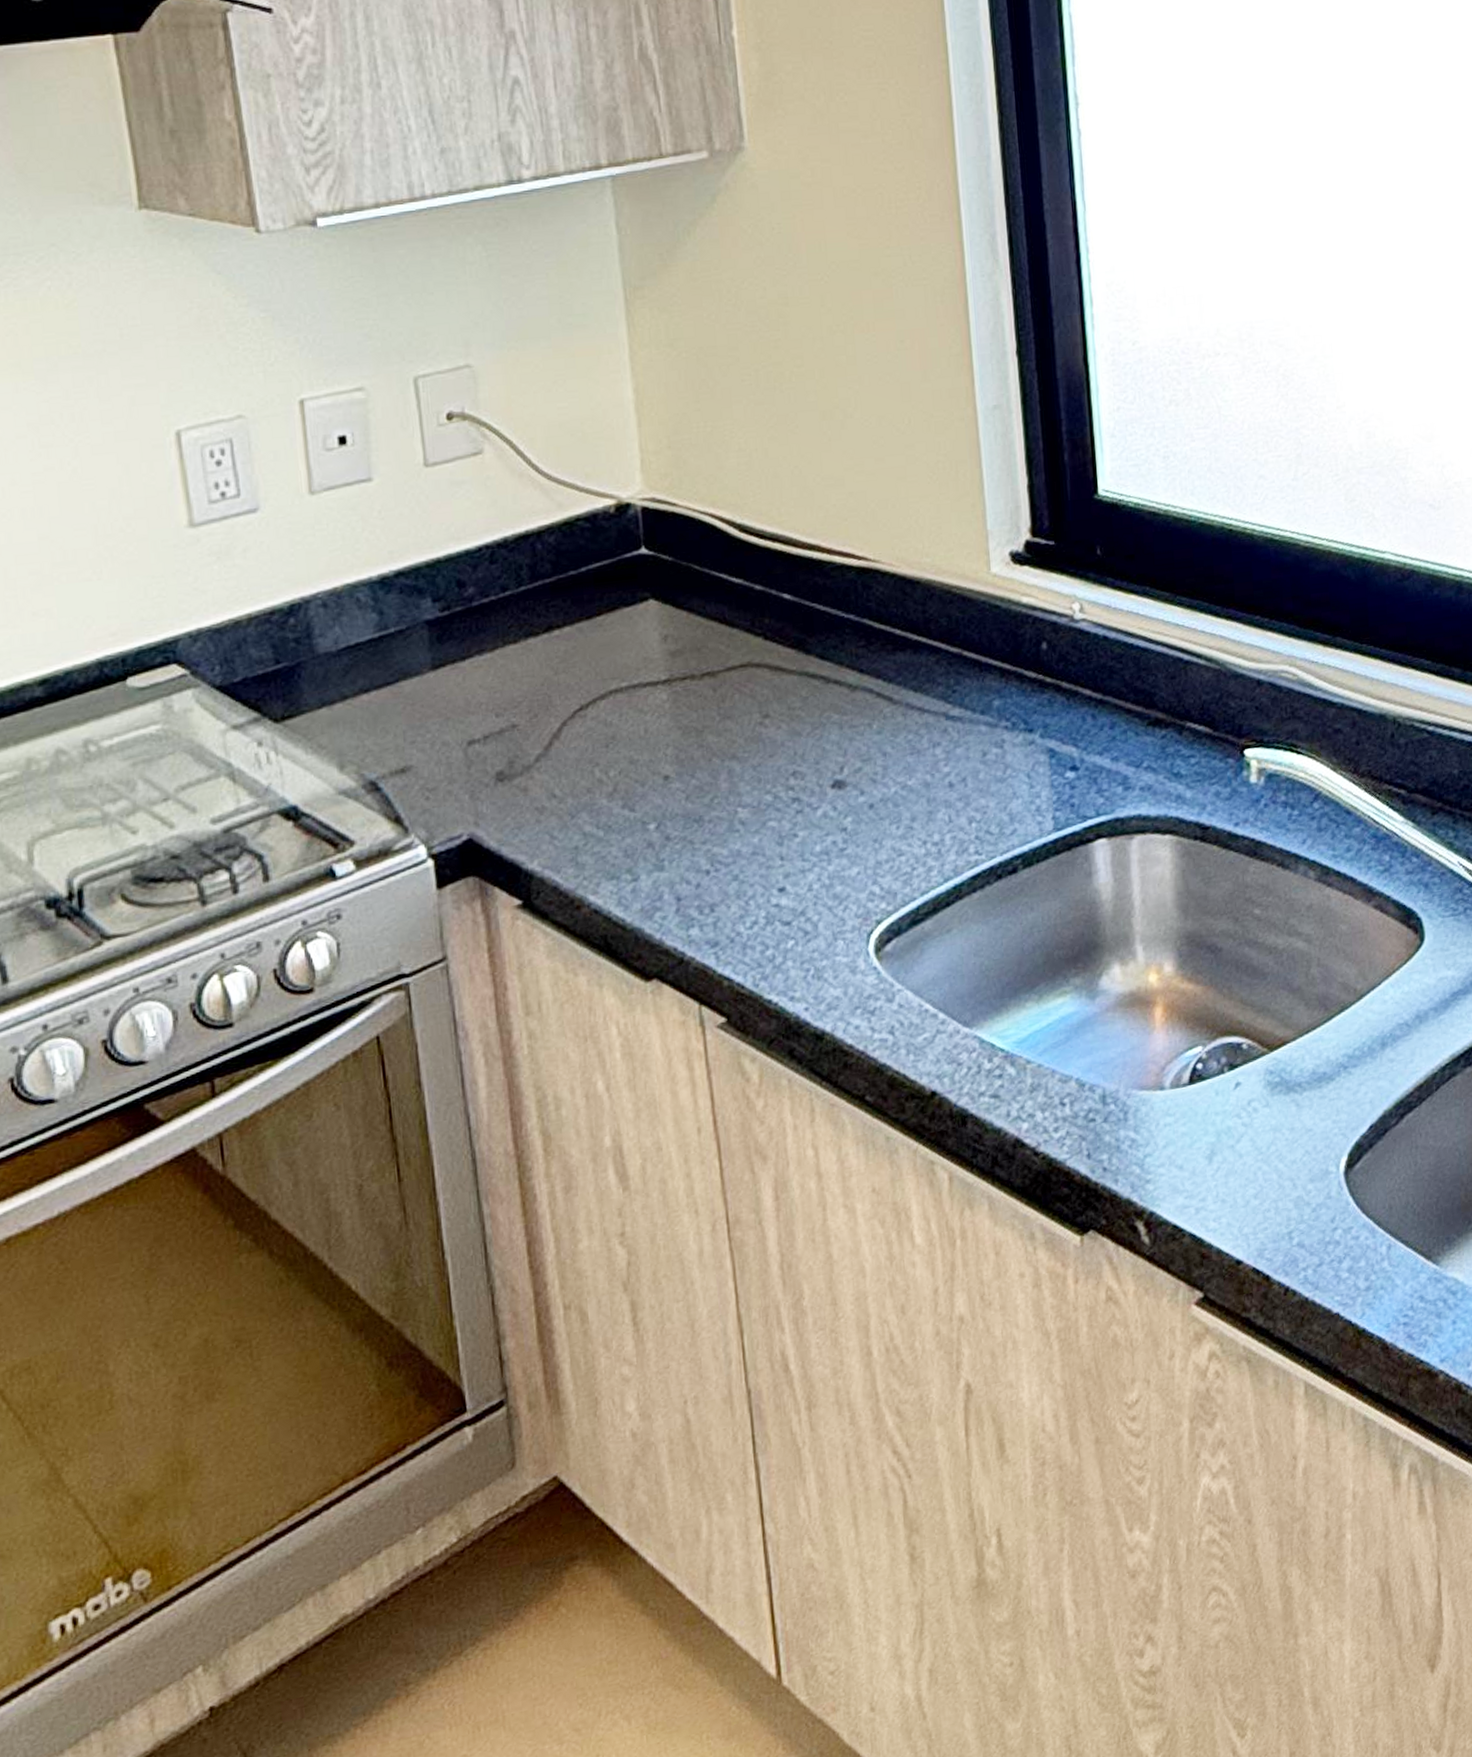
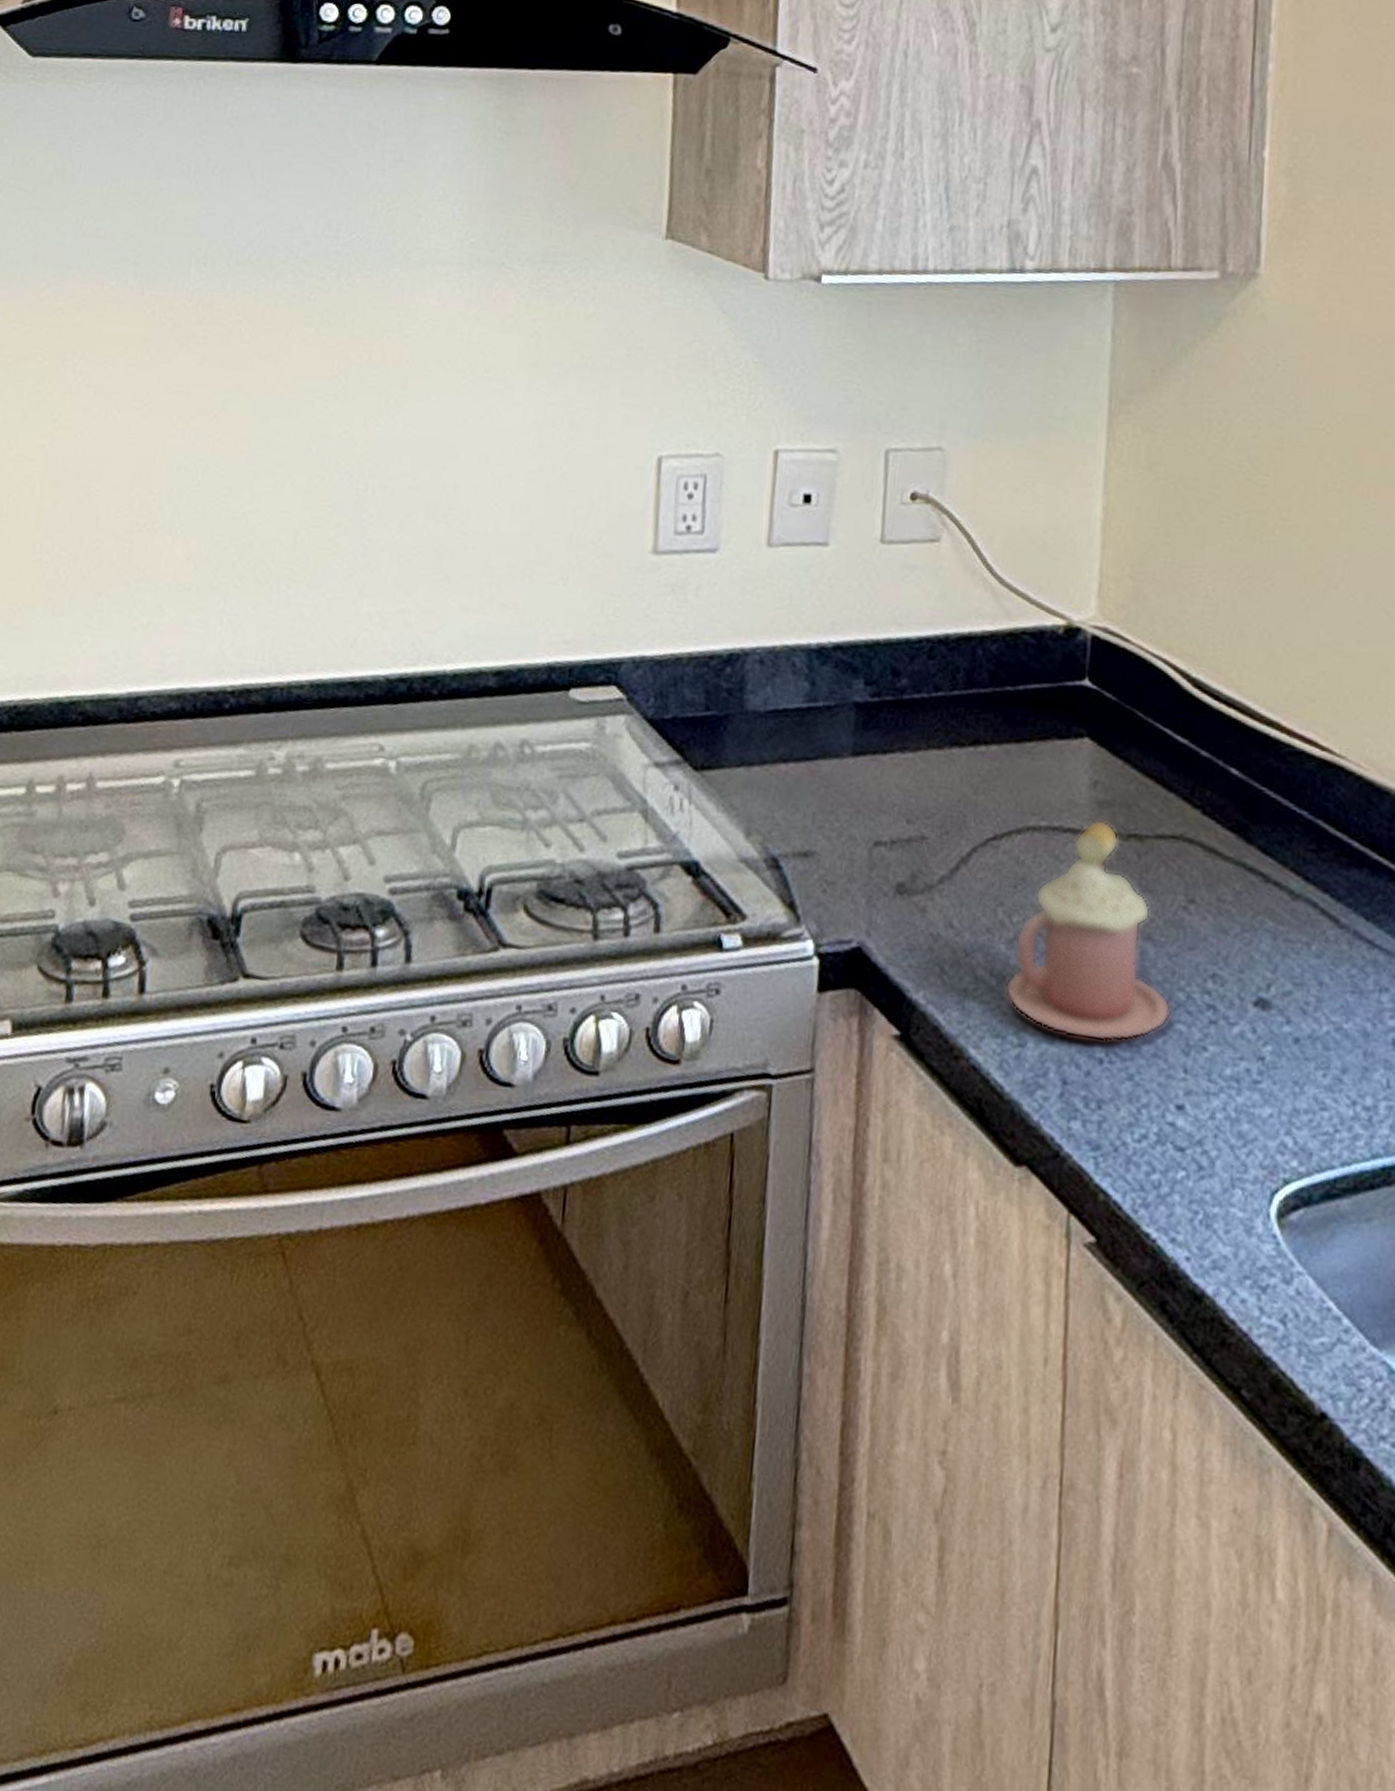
mug: none [612,667,762,861] -> present [1005,819,1171,1042]

